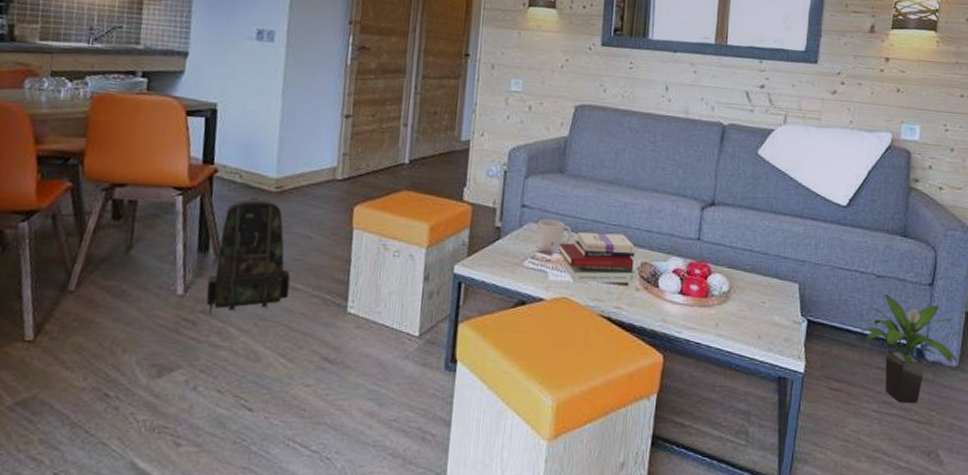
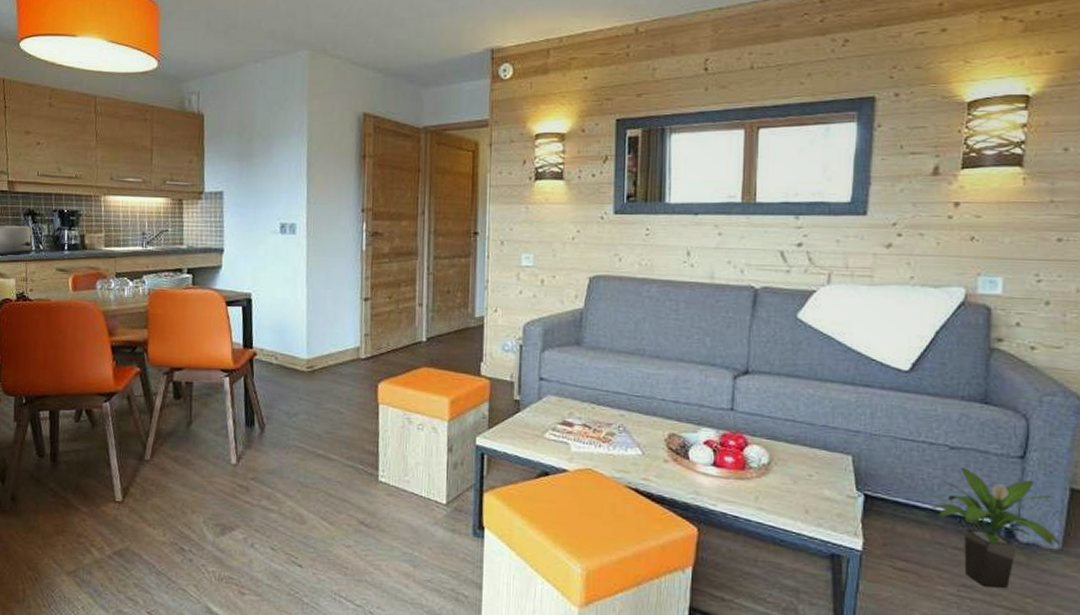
backpack: present [206,198,290,314] -> none [255,377,326,481]
mug: present [537,219,572,253] -> none [556,391,593,425]
books: present [558,231,636,286] -> none [580,403,663,457]

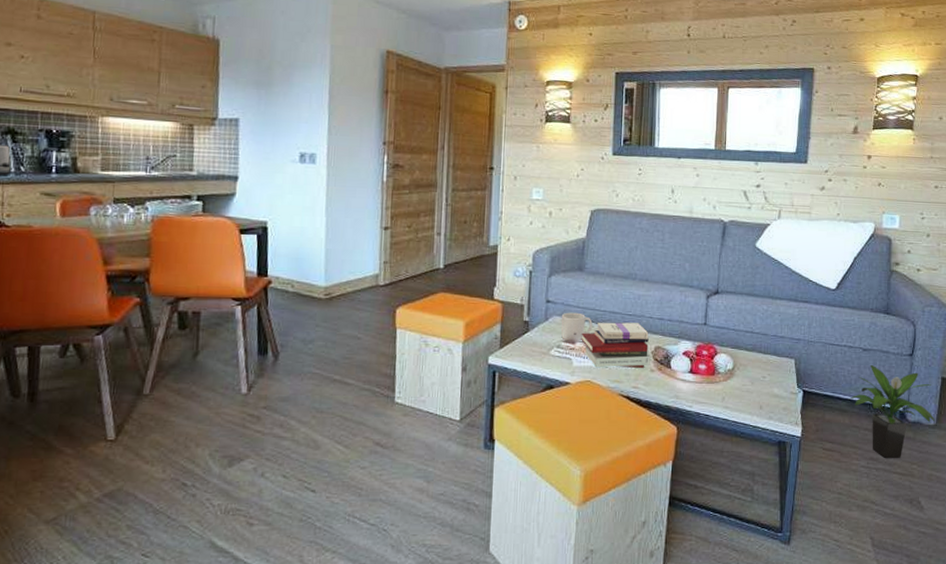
mug: none [556,391,593,425] -> present [561,312,593,342]
books: none [580,403,663,457] -> present [581,322,650,368]

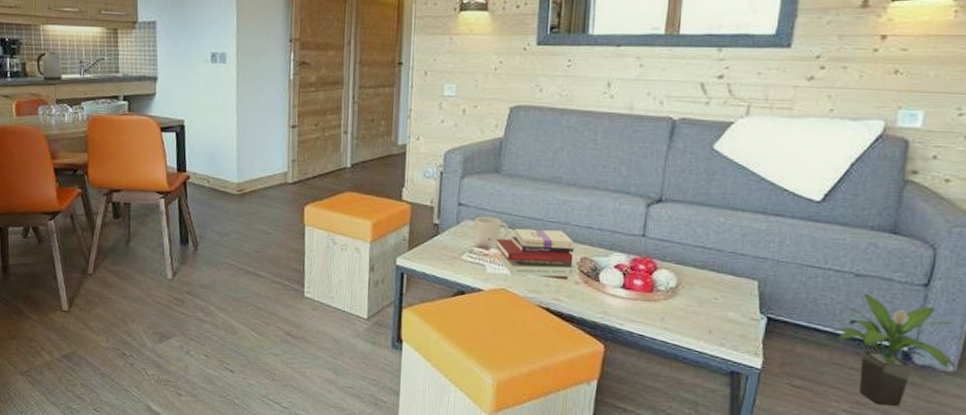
kettle: none [91,146,124,178] -> present [36,51,62,81]

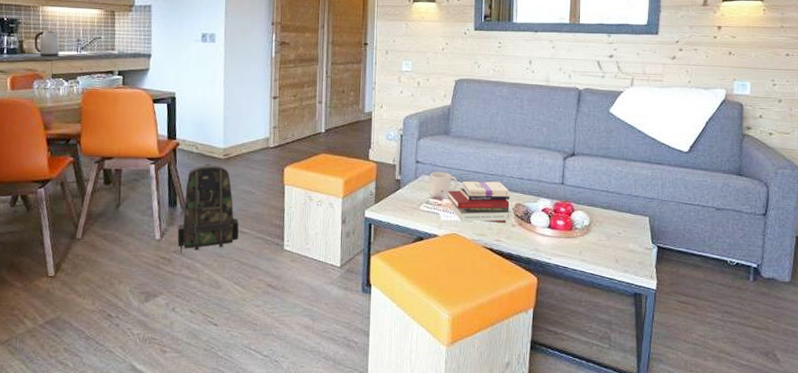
backpack: none [189,200,255,295] -> present [177,164,239,254]
potted plant: present [829,293,956,406] -> none [702,223,790,312]

